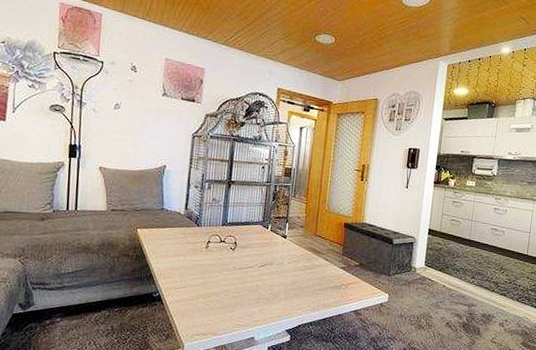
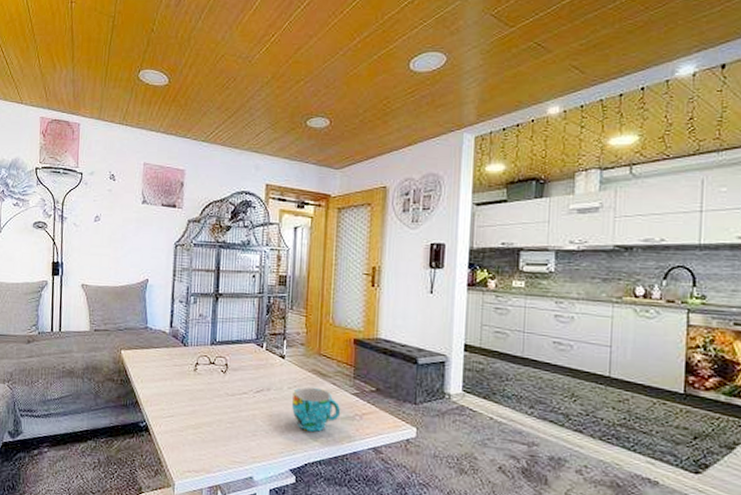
cup: none [290,262,331,299] -> present [292,386,341,432]

